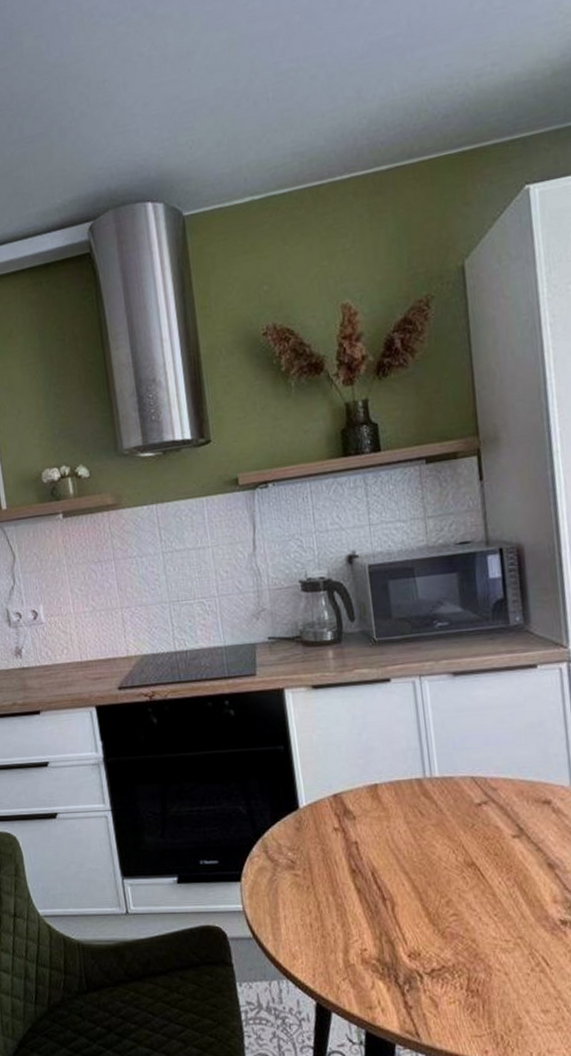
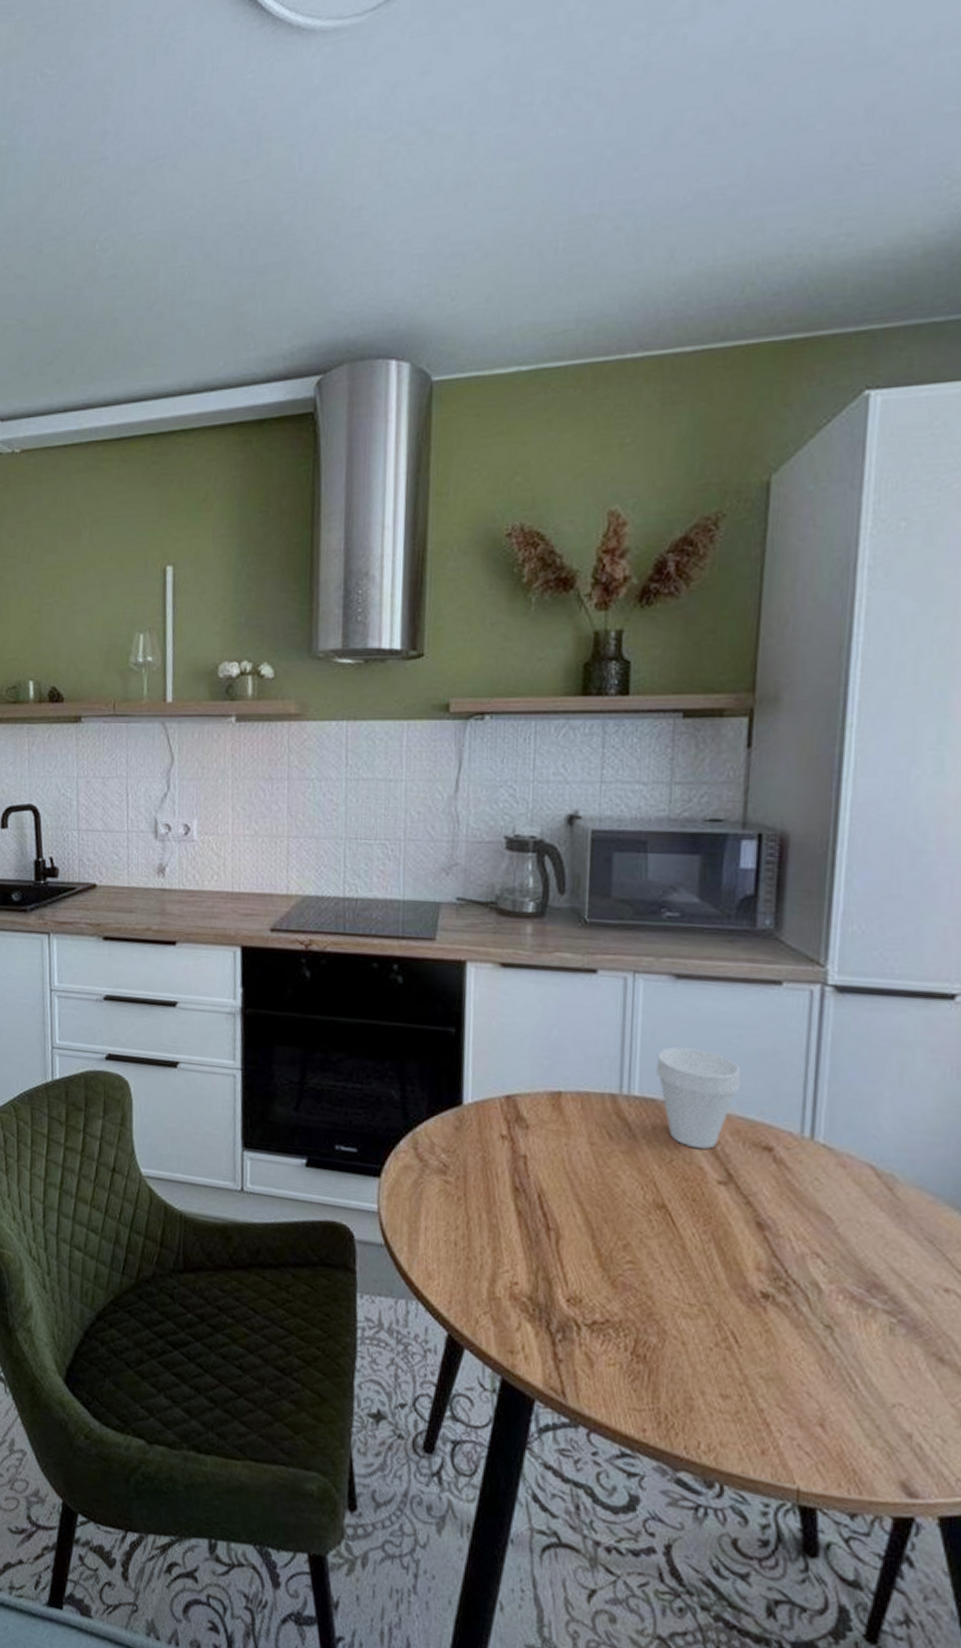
cup: none [449,730,518,811] -> present [655,1047,741,1149]

